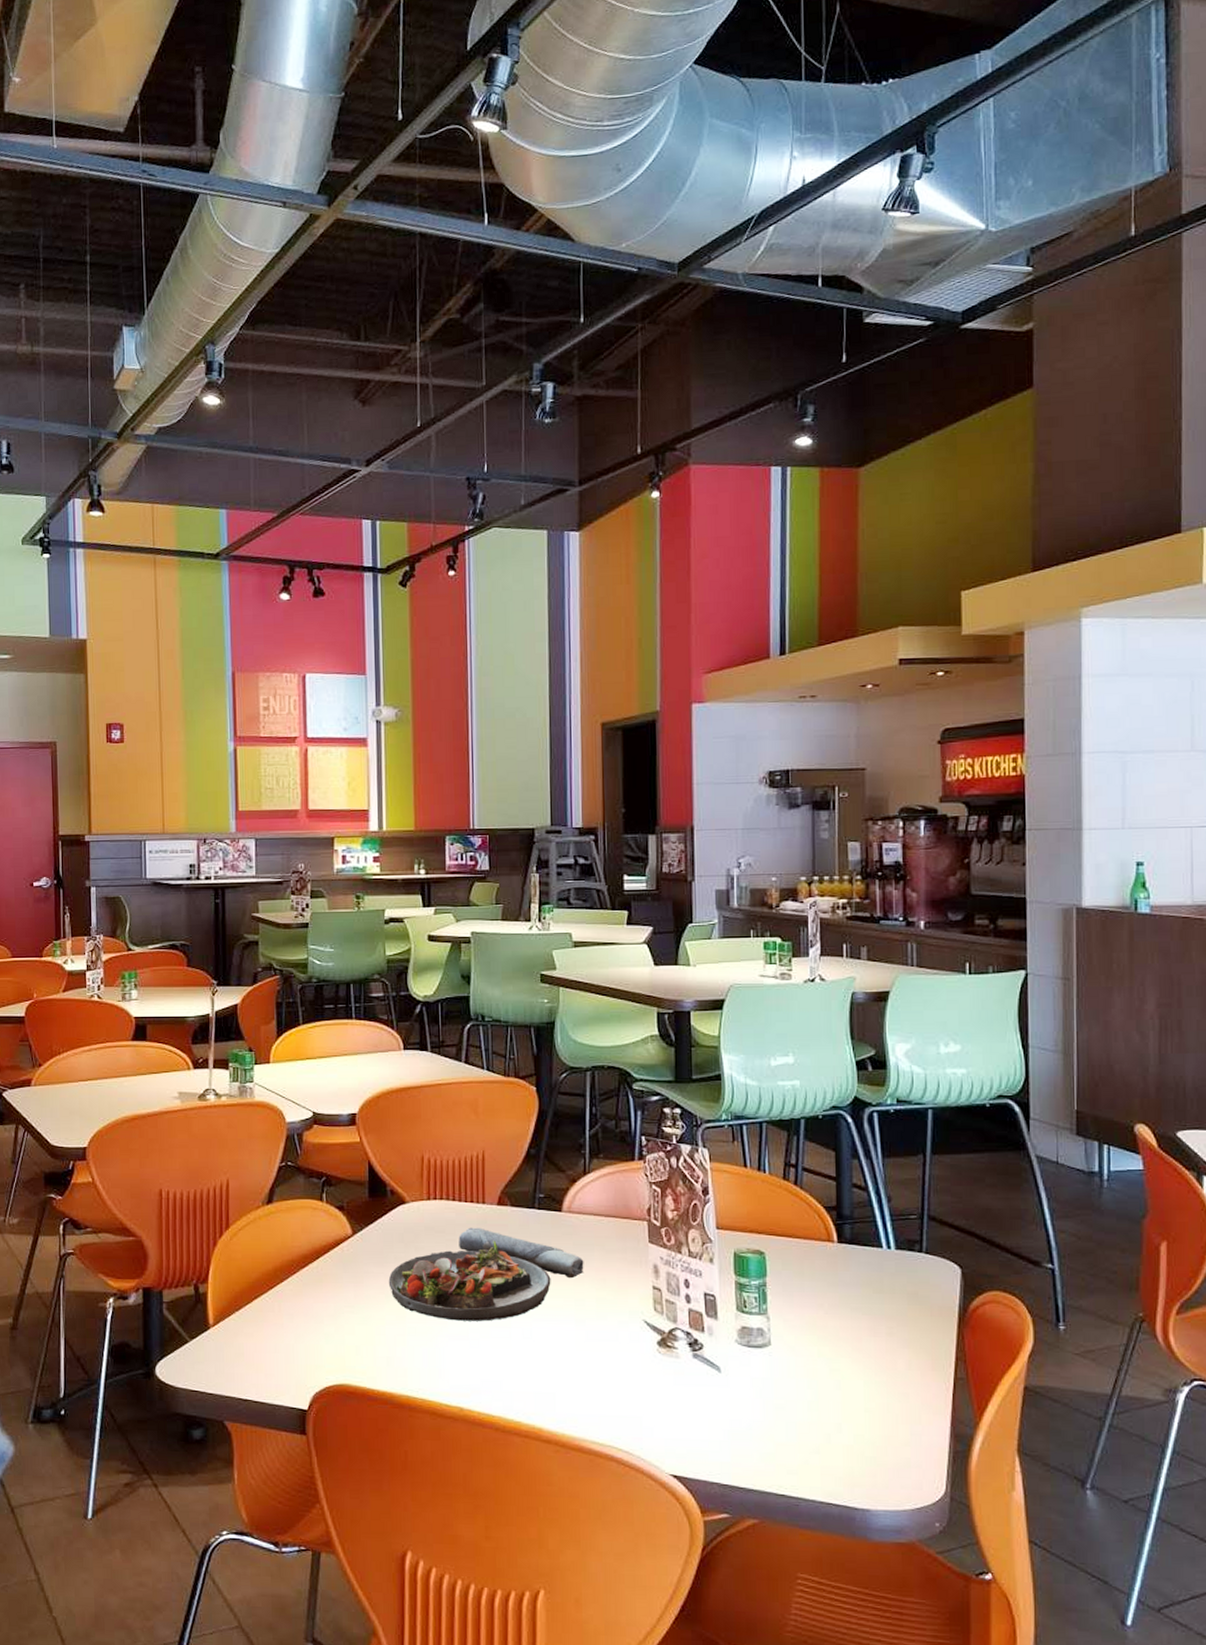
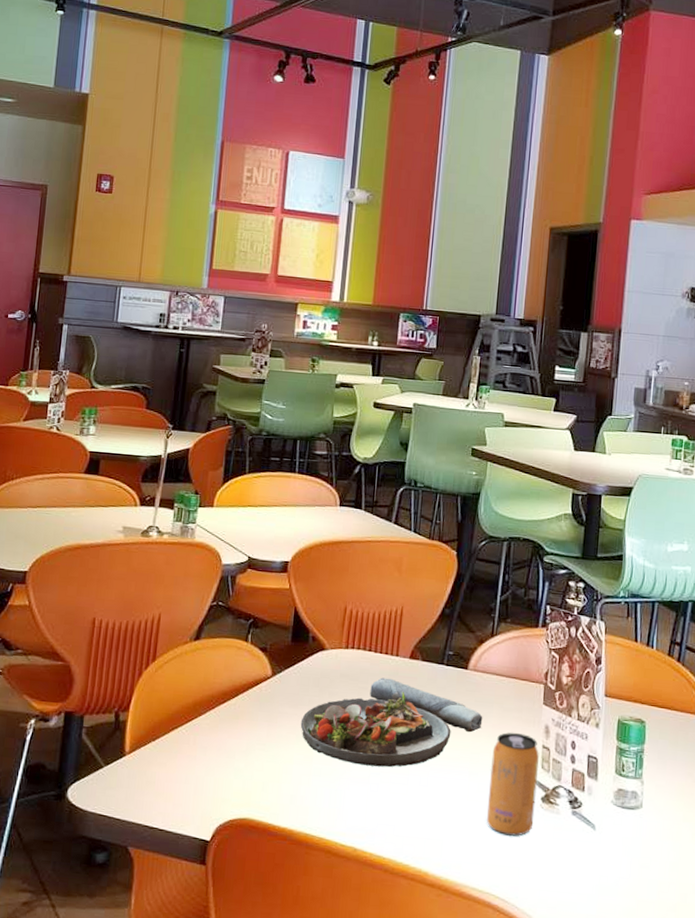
beverage can: none [598,1274,652,1384] -> present [487,732,539,836]

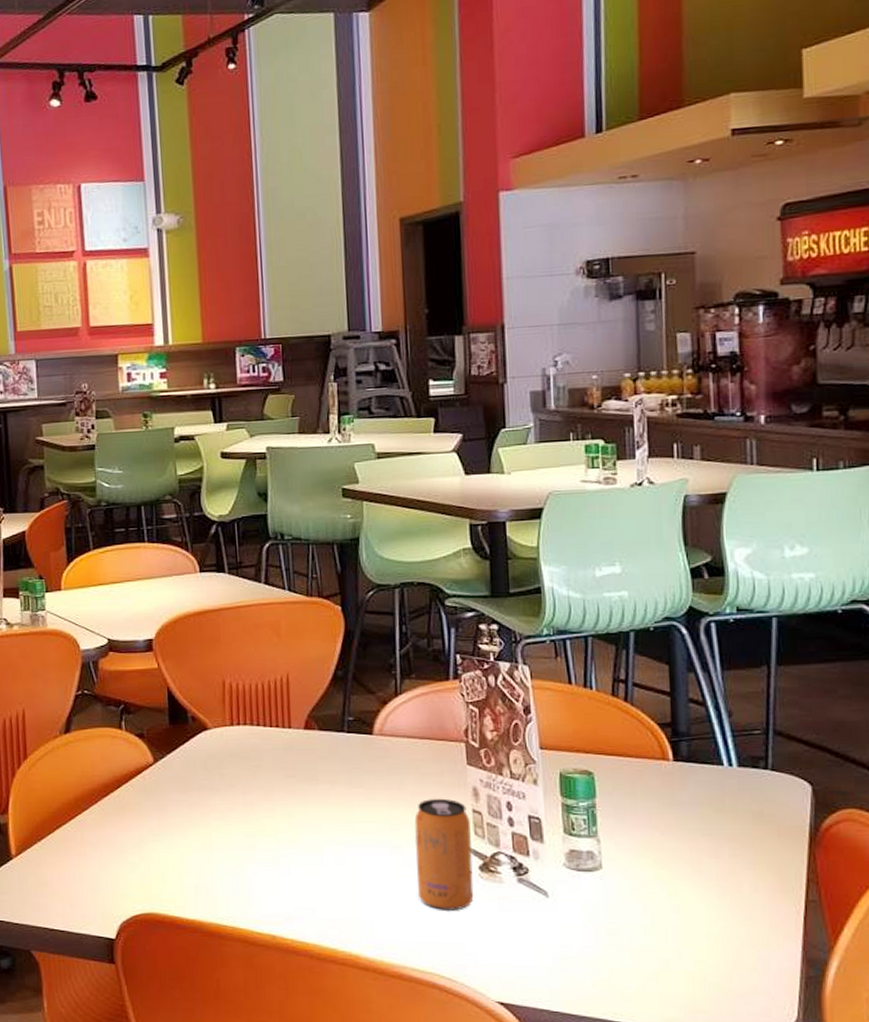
food plate: present [300,677,483,767] -> none [193,753,399,848]

